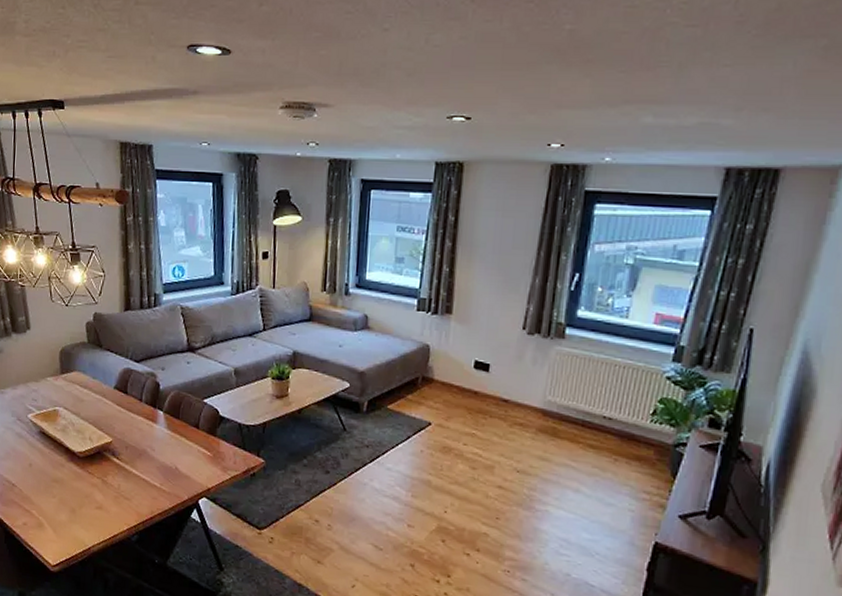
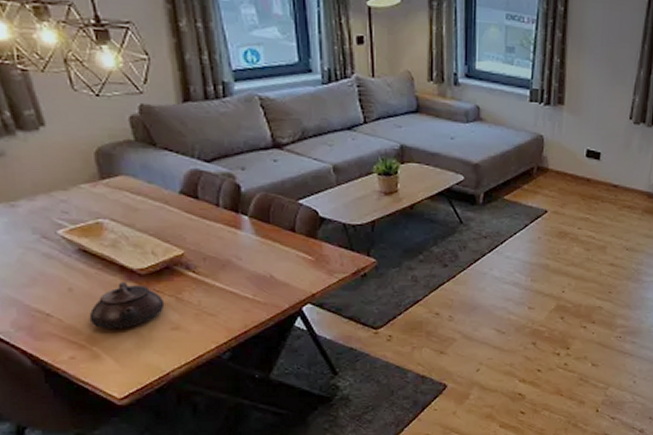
teapot: none [40,462,94,503] -> present [89,282,165,329]

